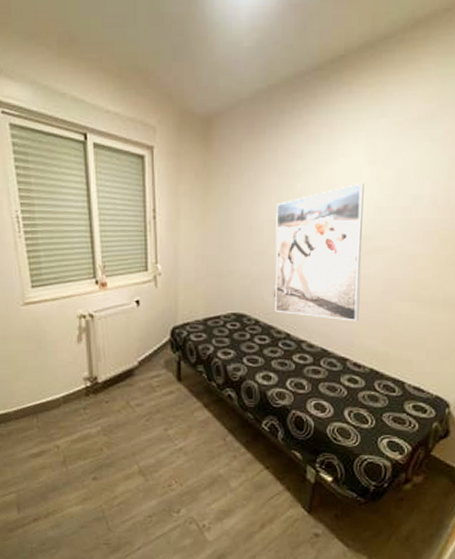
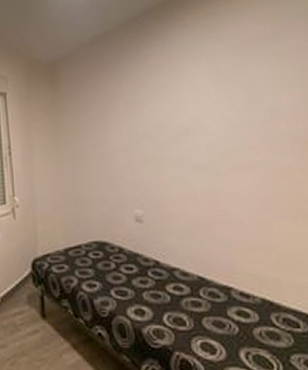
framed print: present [275,183,364,322] -> none [126,103,236,244]

